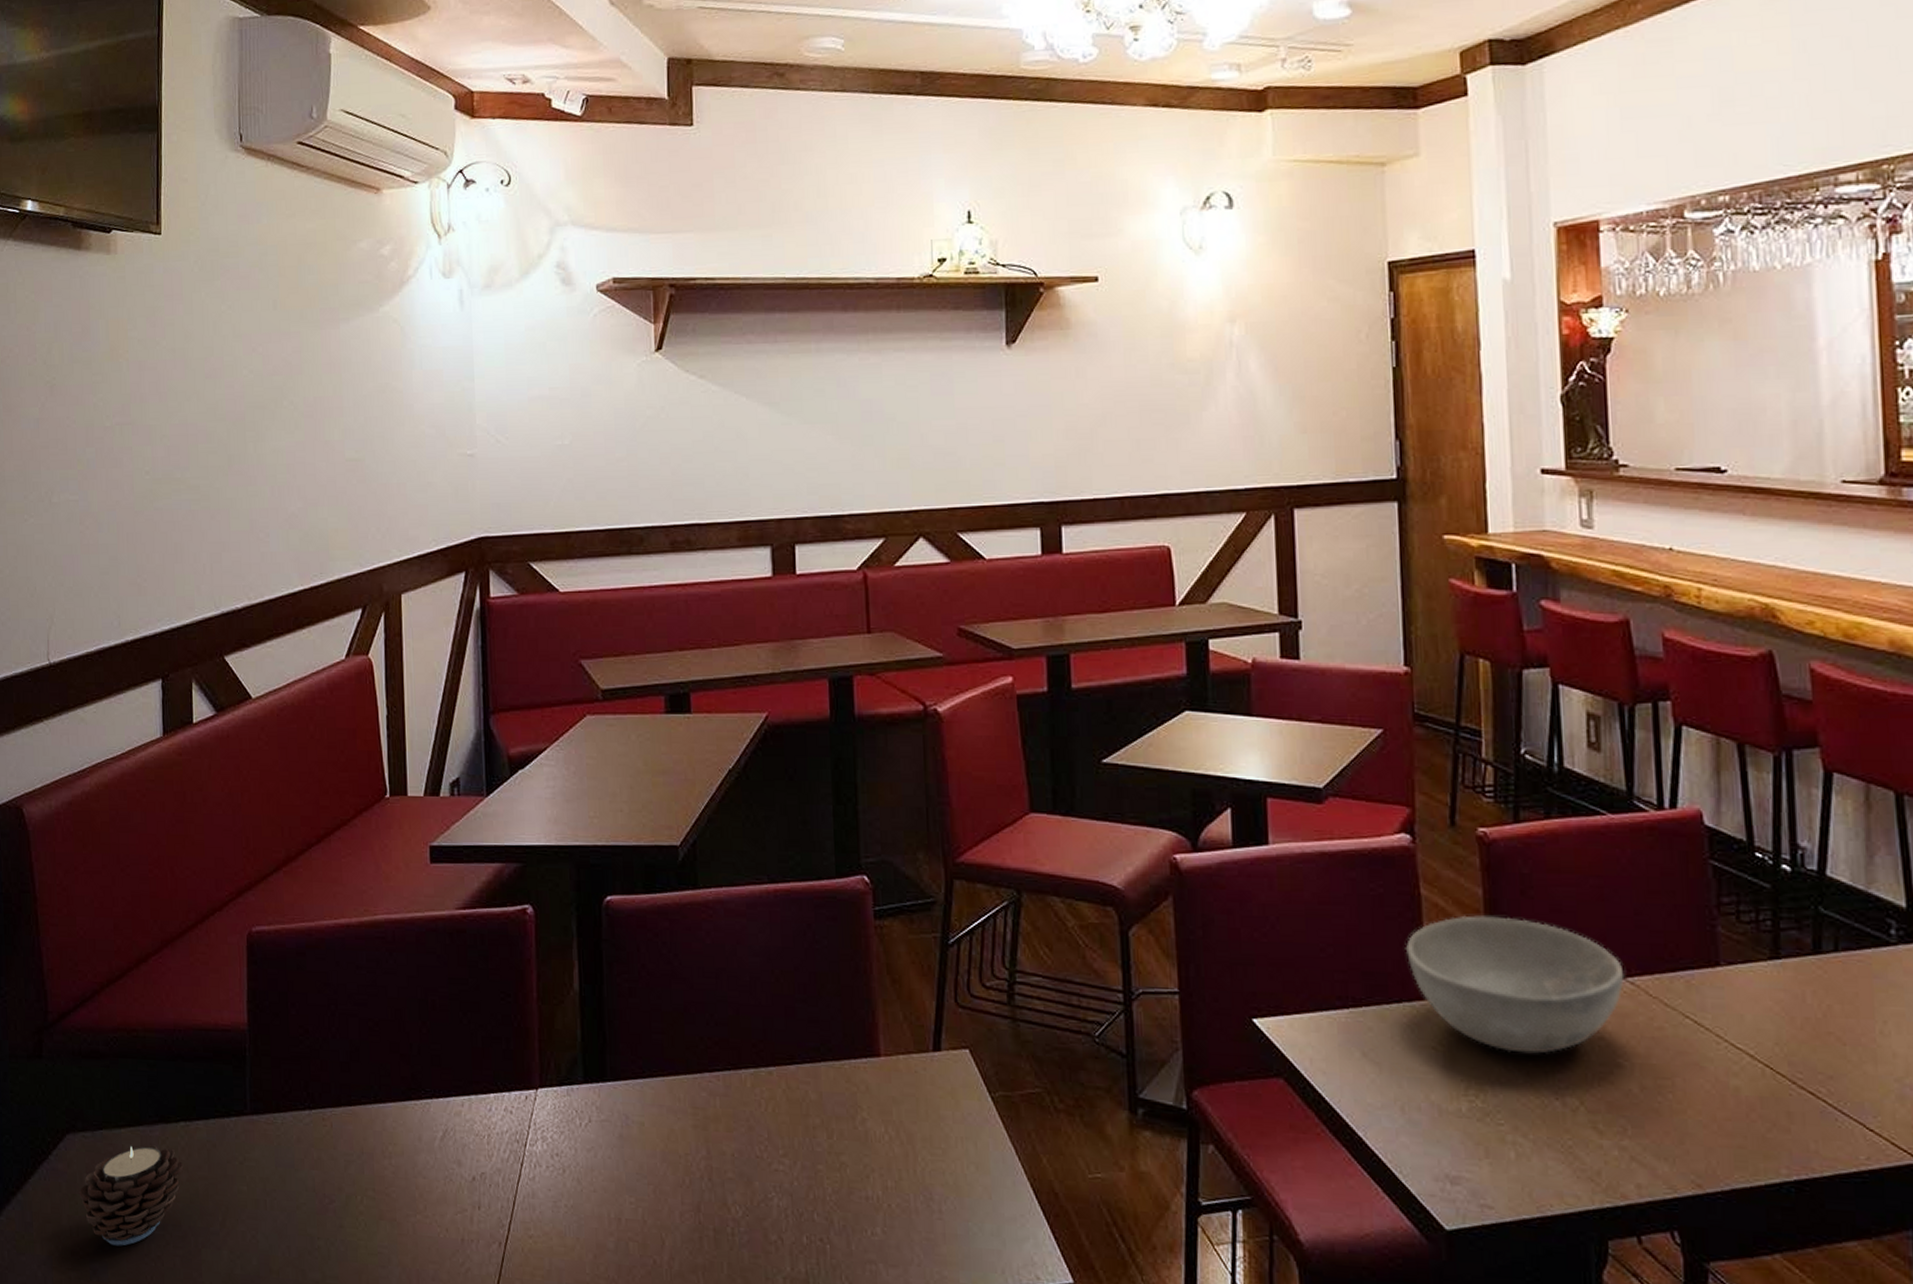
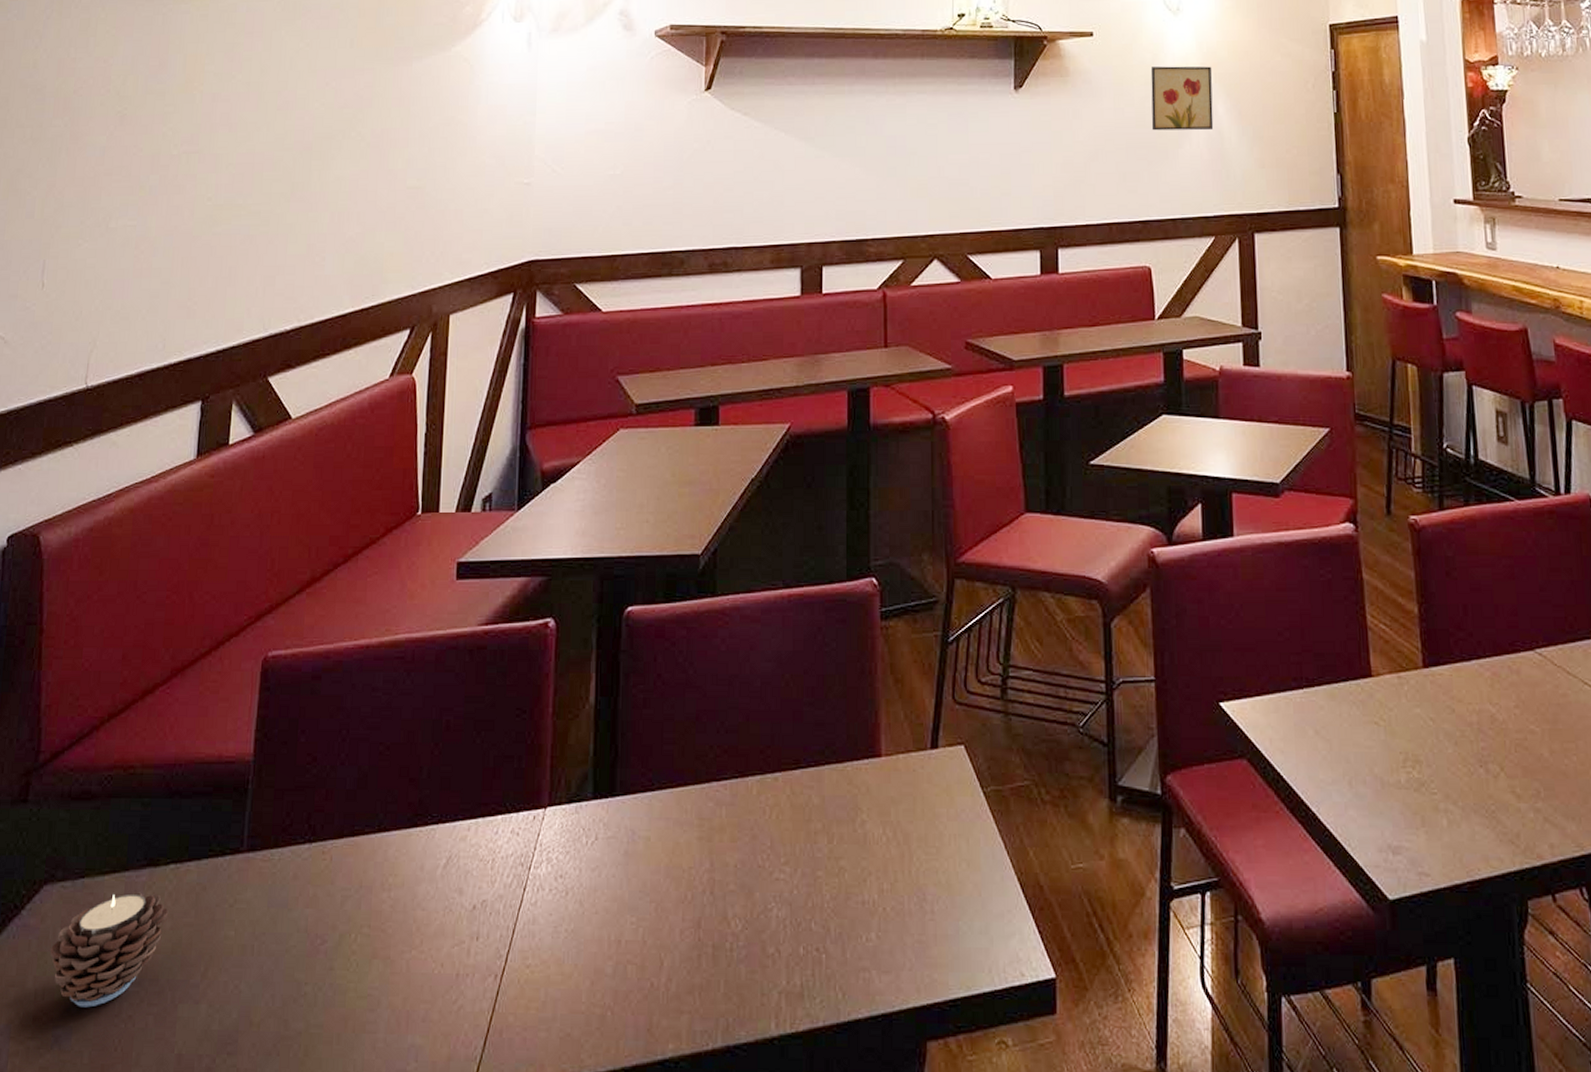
wall art: none [1167,314,1245,391] -> present [1150,66,1214,131]
bowl: present [1405,915,1625,1054] -> none [1350,597,1534,724]

